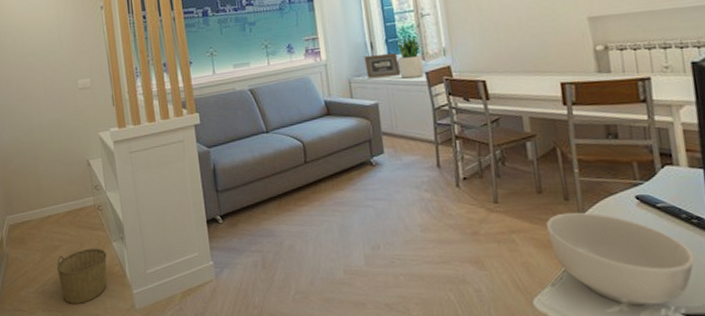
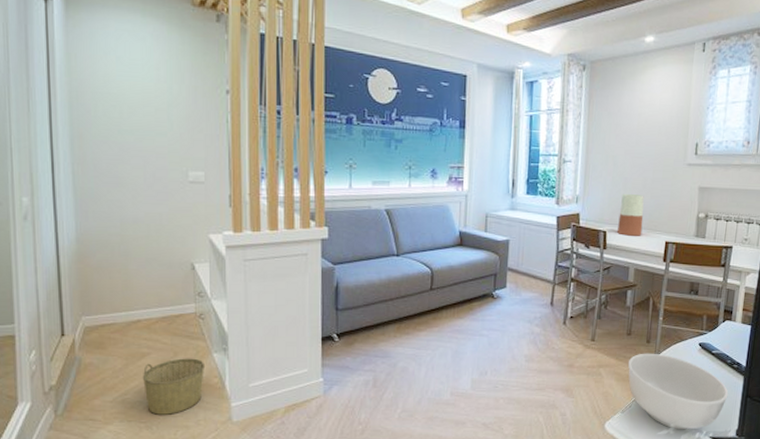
picture frame: present [364,52,401,79] -> none [503,192,535,217]
planter: present [397,35,424,79] -> none [534,179,557,220]
vase: none [495,36,529,83] -> present [617,194,644,236]

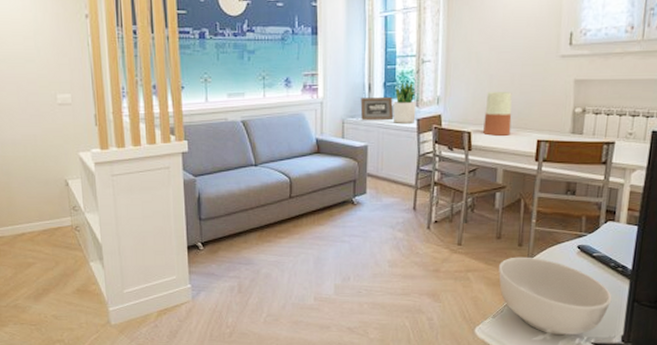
basket: present [142,358,204,415] -> none [29,267,83,318]
picture frame: none [503,192,535,217] -> present [360,96,394,121]
planter: none [534,179,557,220] -> present [393,81,416,123]

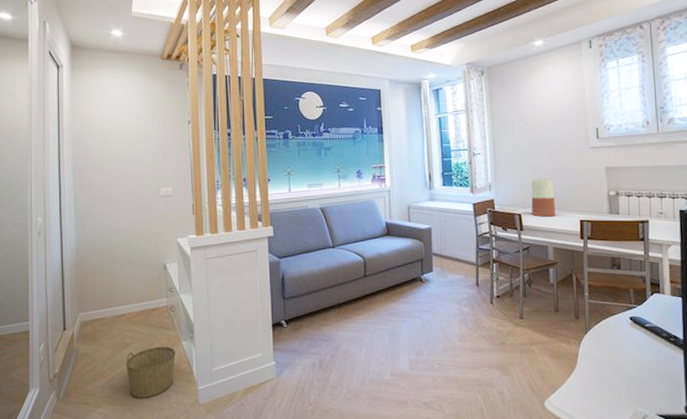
basket: none [29,267,83,318] -> present [125,346,175,398]
picture frame: present [360,96,394,121] -> none [422,184,453,206]
planter: present [393,81,416,123] -> none [451,171,472,208]
bowl: present [498,256,612,336] -> none [559,328,670,408]

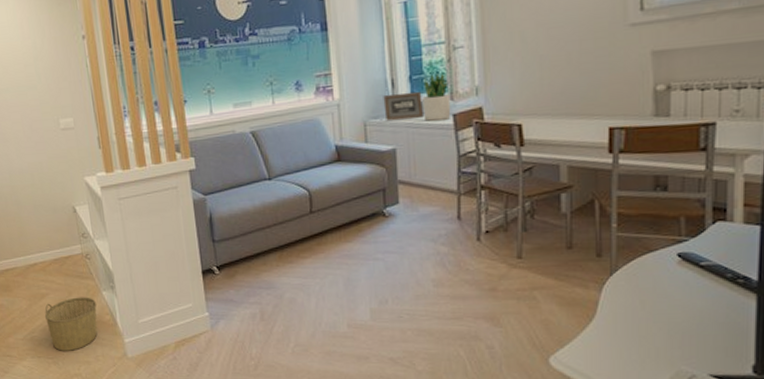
picture frame: none [422,184,453,206] -> present [383,91,425,122]
planter: none [451,171,472,208] -> present [422,71,451,121]
vase: present [531,179,556,217] -> none [537,73,573,127]

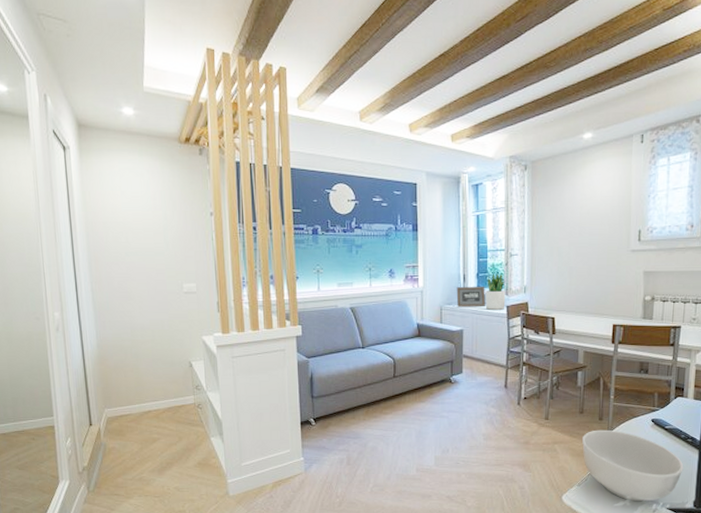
basket: present [44,297,97,351] -> none [154,442,204,490]
bowl: none [572,269,733,366] -> present [581,429,684,502]

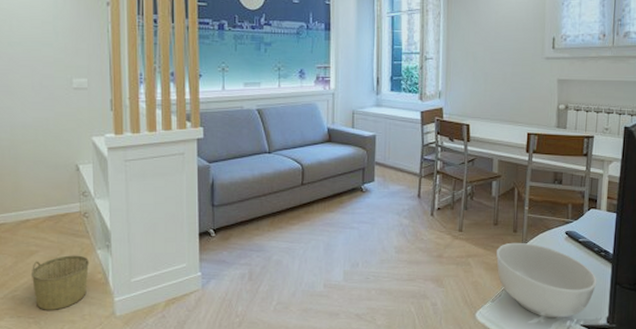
basket: none [154,442,204,490] -> present [30,255,89,310]
picture frame: present [456,286,486,308] -> none [369,89,400,112]
planter: present [485,272,506,310] -> none [399,76,420,115]

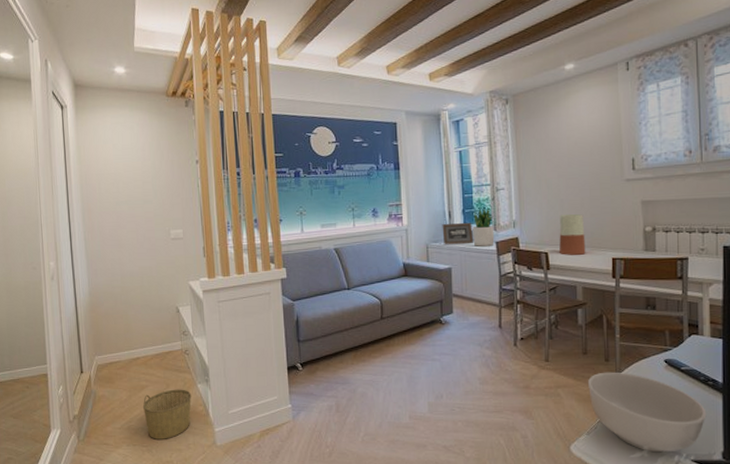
picture frame: none [369,89,400,112] -> present [442,222,474,245]
planter: none [399,76,420,115] -> present [472,207,495,247]
vase: none [480,88,505,128] -> present [559,214,586,255]

